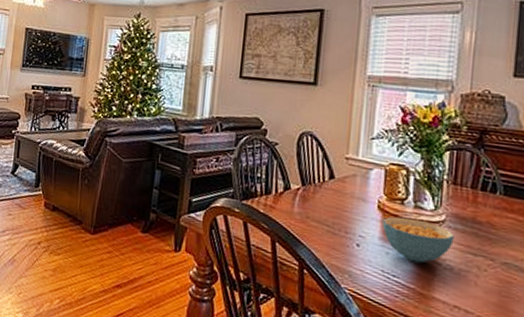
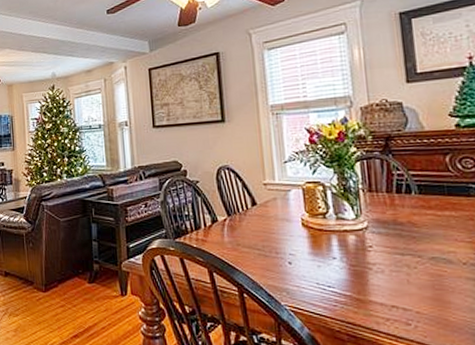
cereal bowl: present [382,216,454,264] -> none [309,230,380,271]

